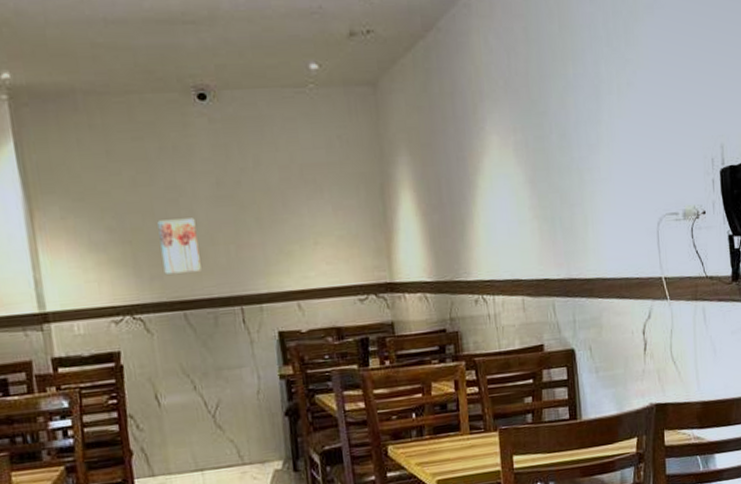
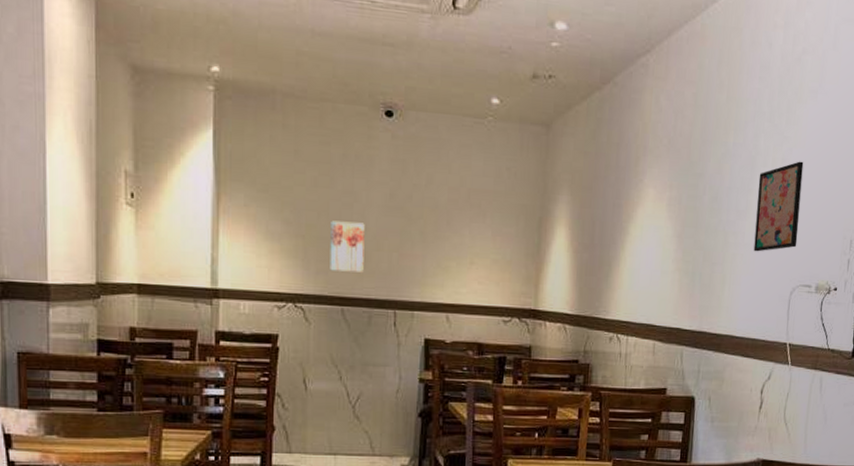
wall art: none [605,83,657,186] -> present [753,161,804,252]

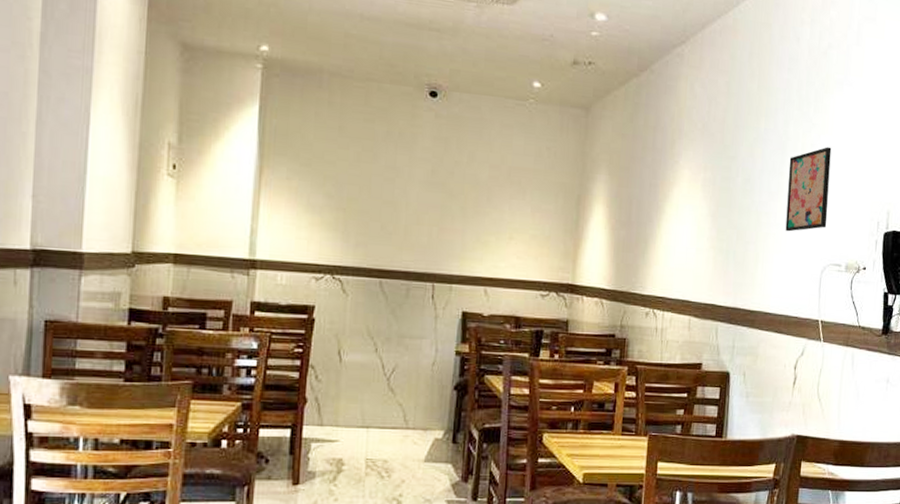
wall art: present [330,220,365,273] -> none [369,195,406,246]

